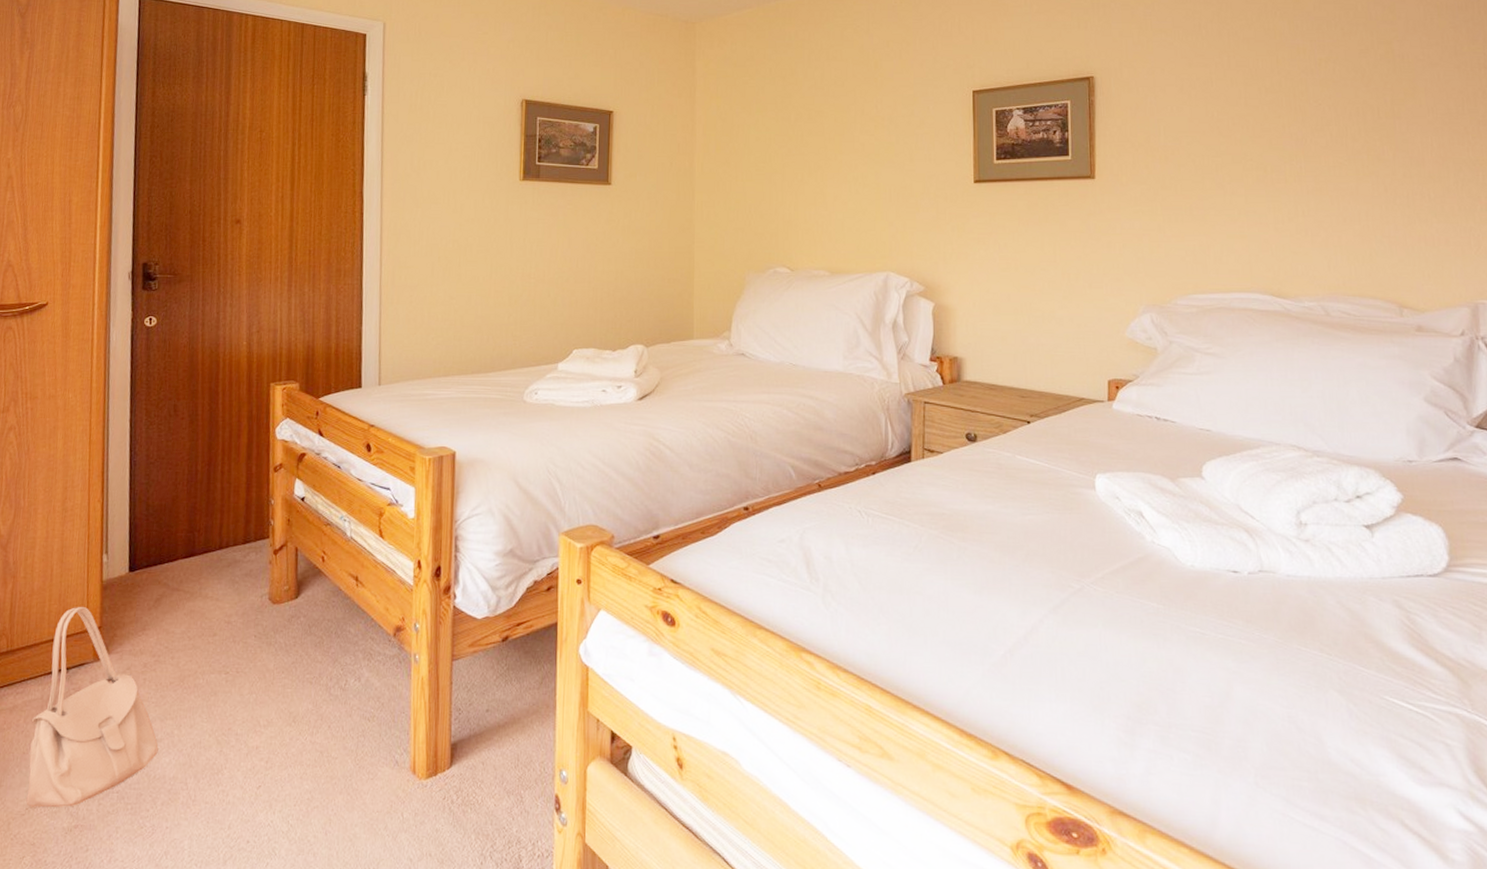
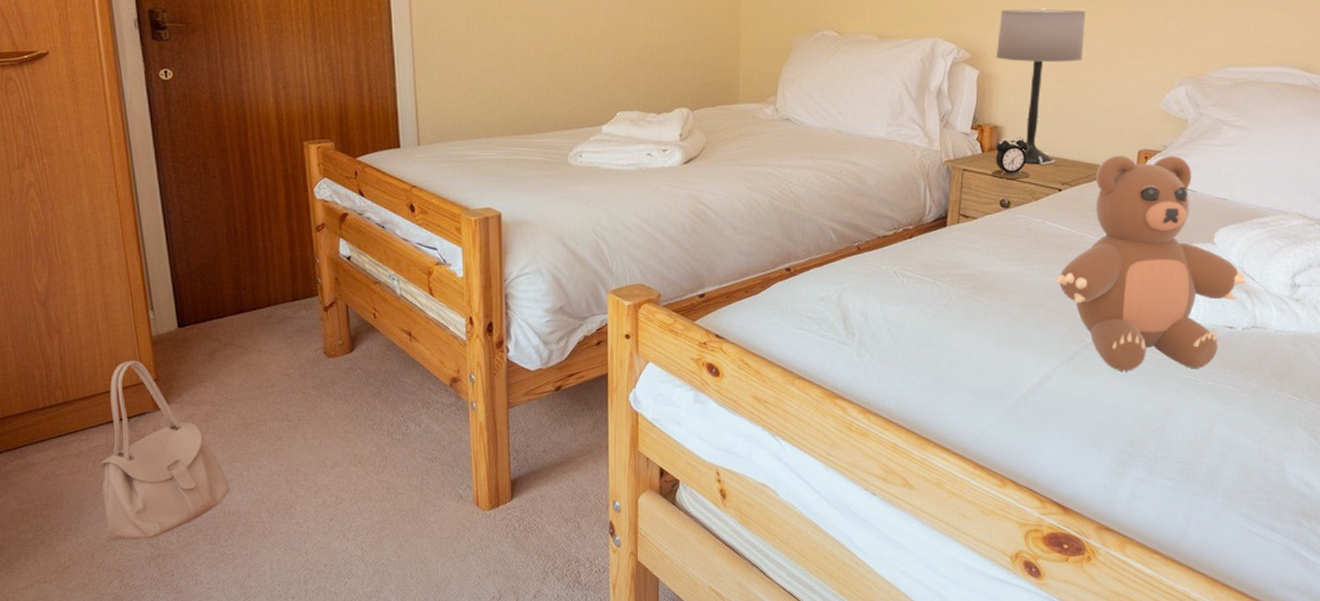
table lamp: none [949,240,1040,397] -> present [995,7,1086,166]
alarm clock: none [955,367,995,411] -> present [991,136,1030,179]
teddy bear: none [1032,385,1246,622] -> present [1055,155,1247,371]

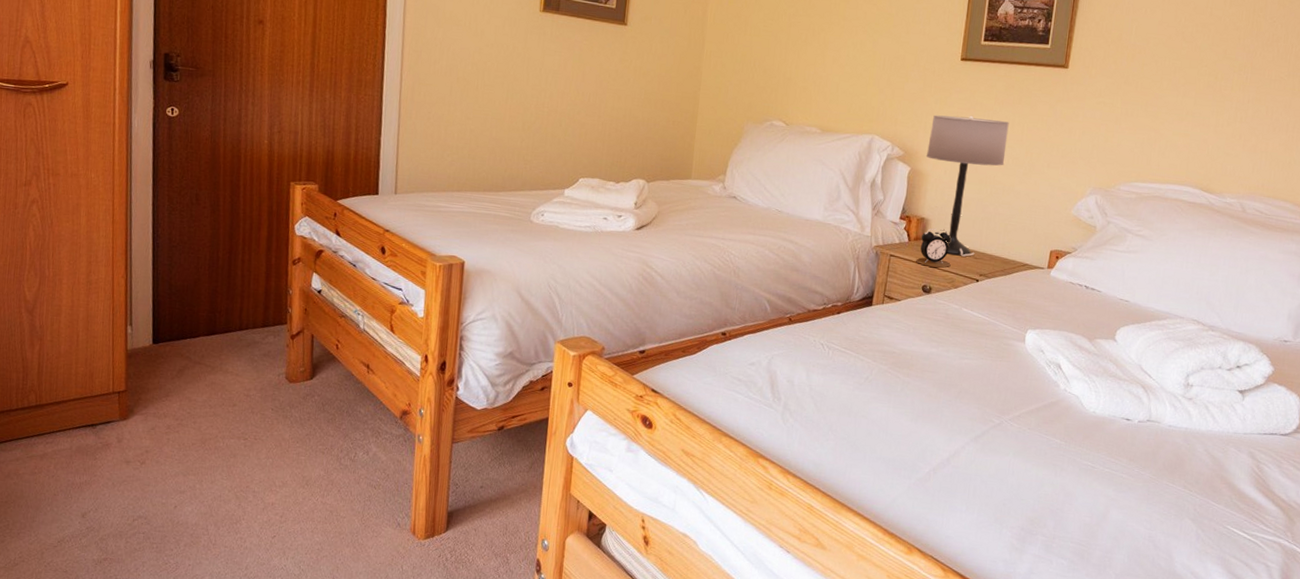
handbag: present [100,360,230,540] -> none [58,370,182,543]
teddy bear: present [1055,155,1247,371] -> none [968,253,1145,456]

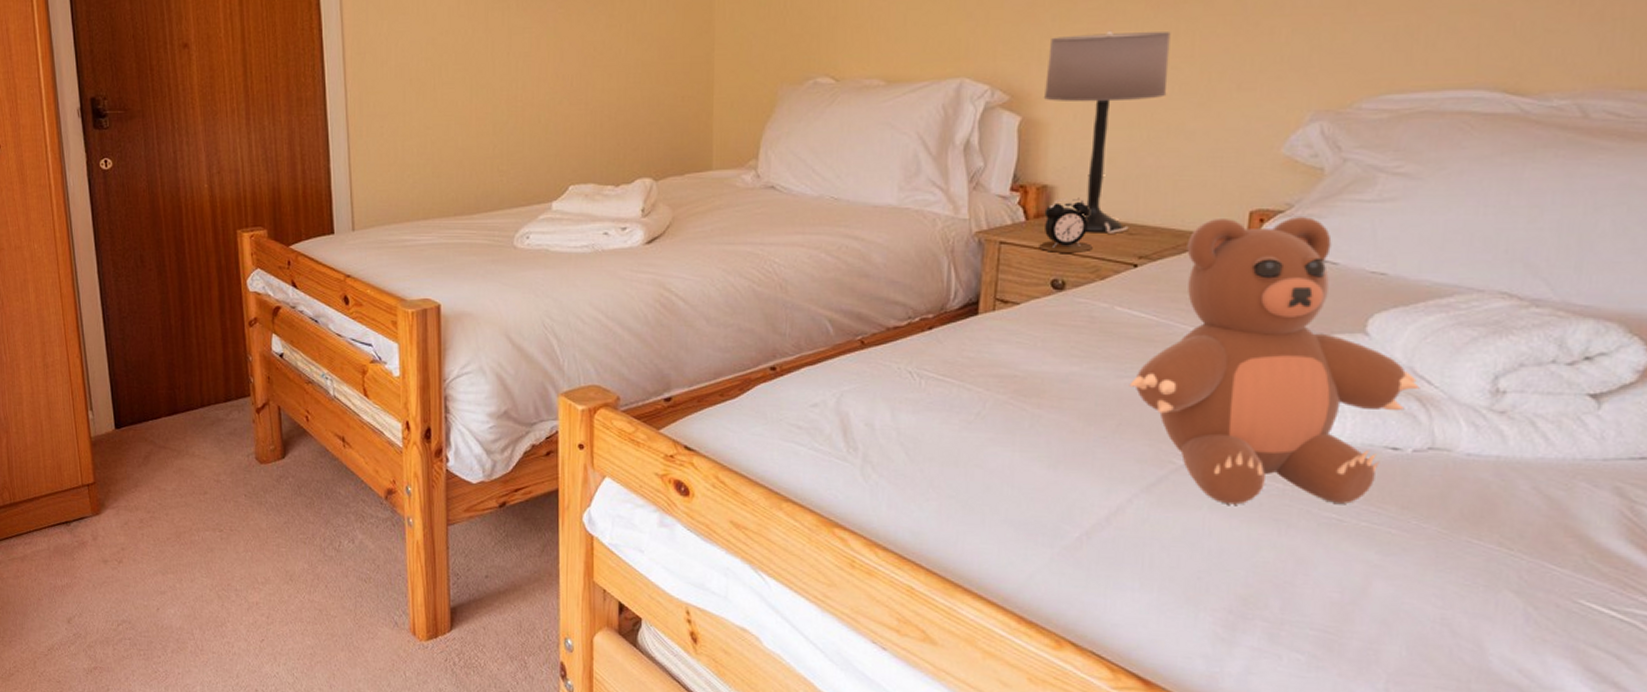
teddy bear: none [968,253,1145,456] -> present [1129,217,1420,505]

